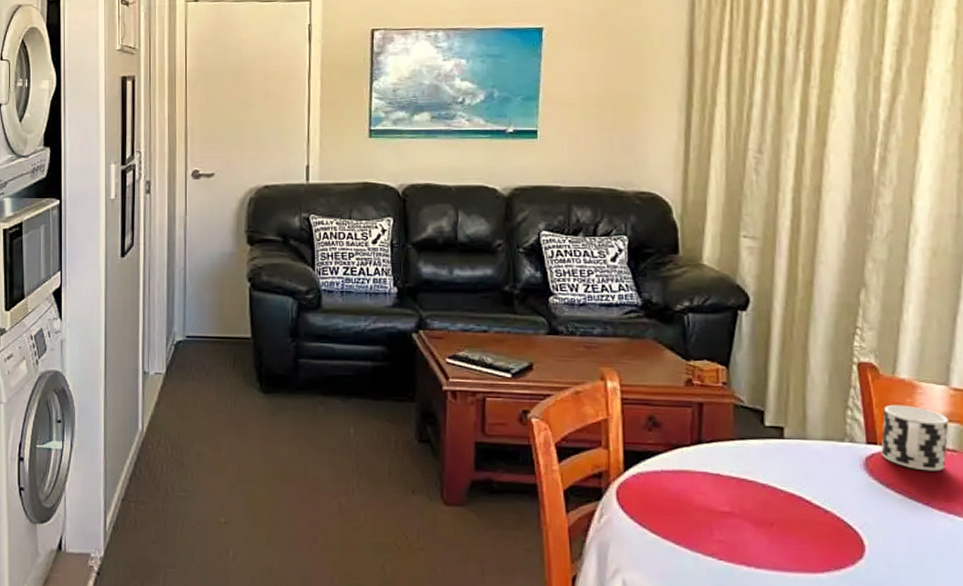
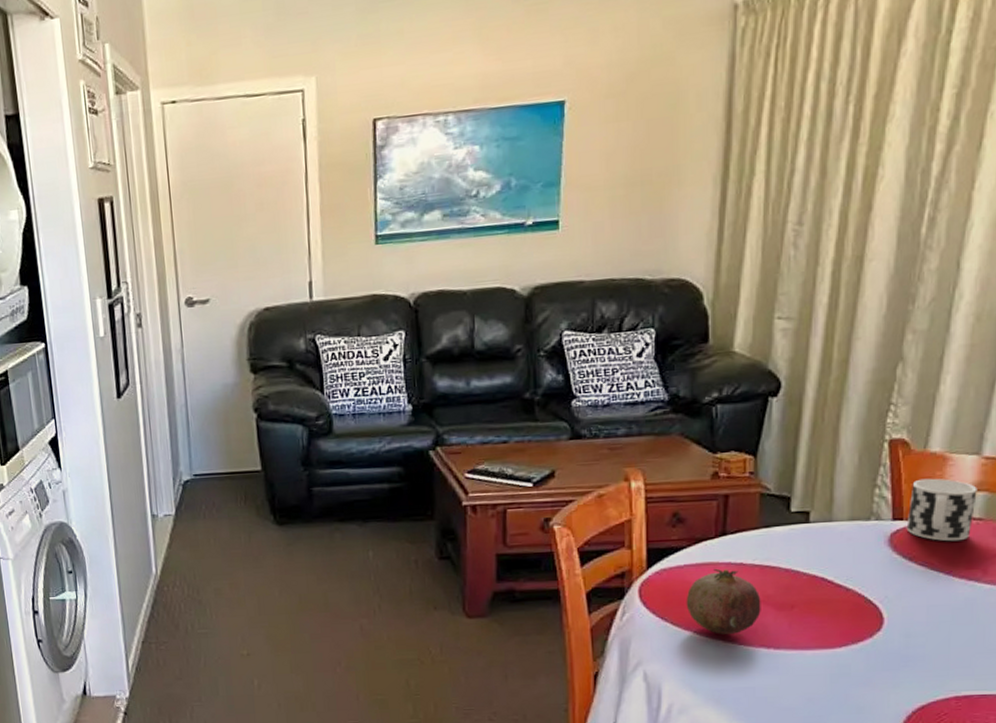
fruit: none [663,477,740,548] -> present [686,568,761,634]

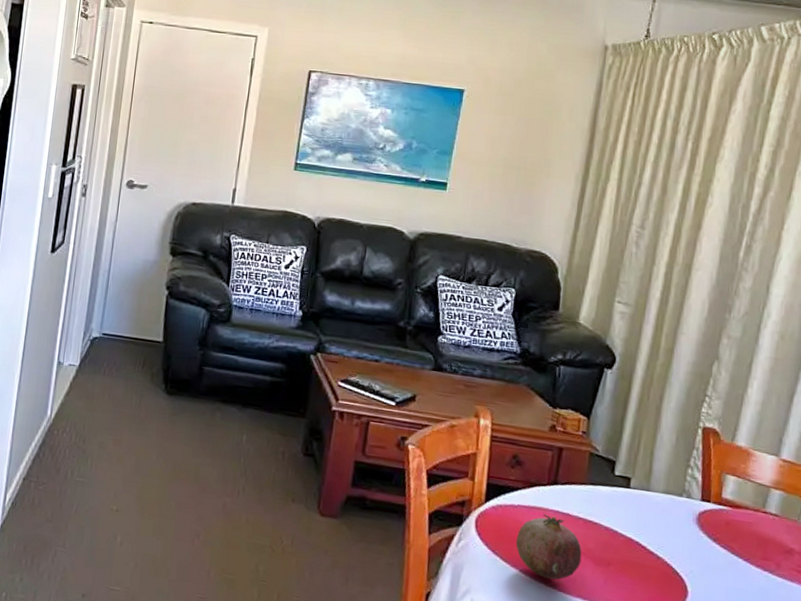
cup: present [906,478,977,542] -> none [712,468,775,532]

